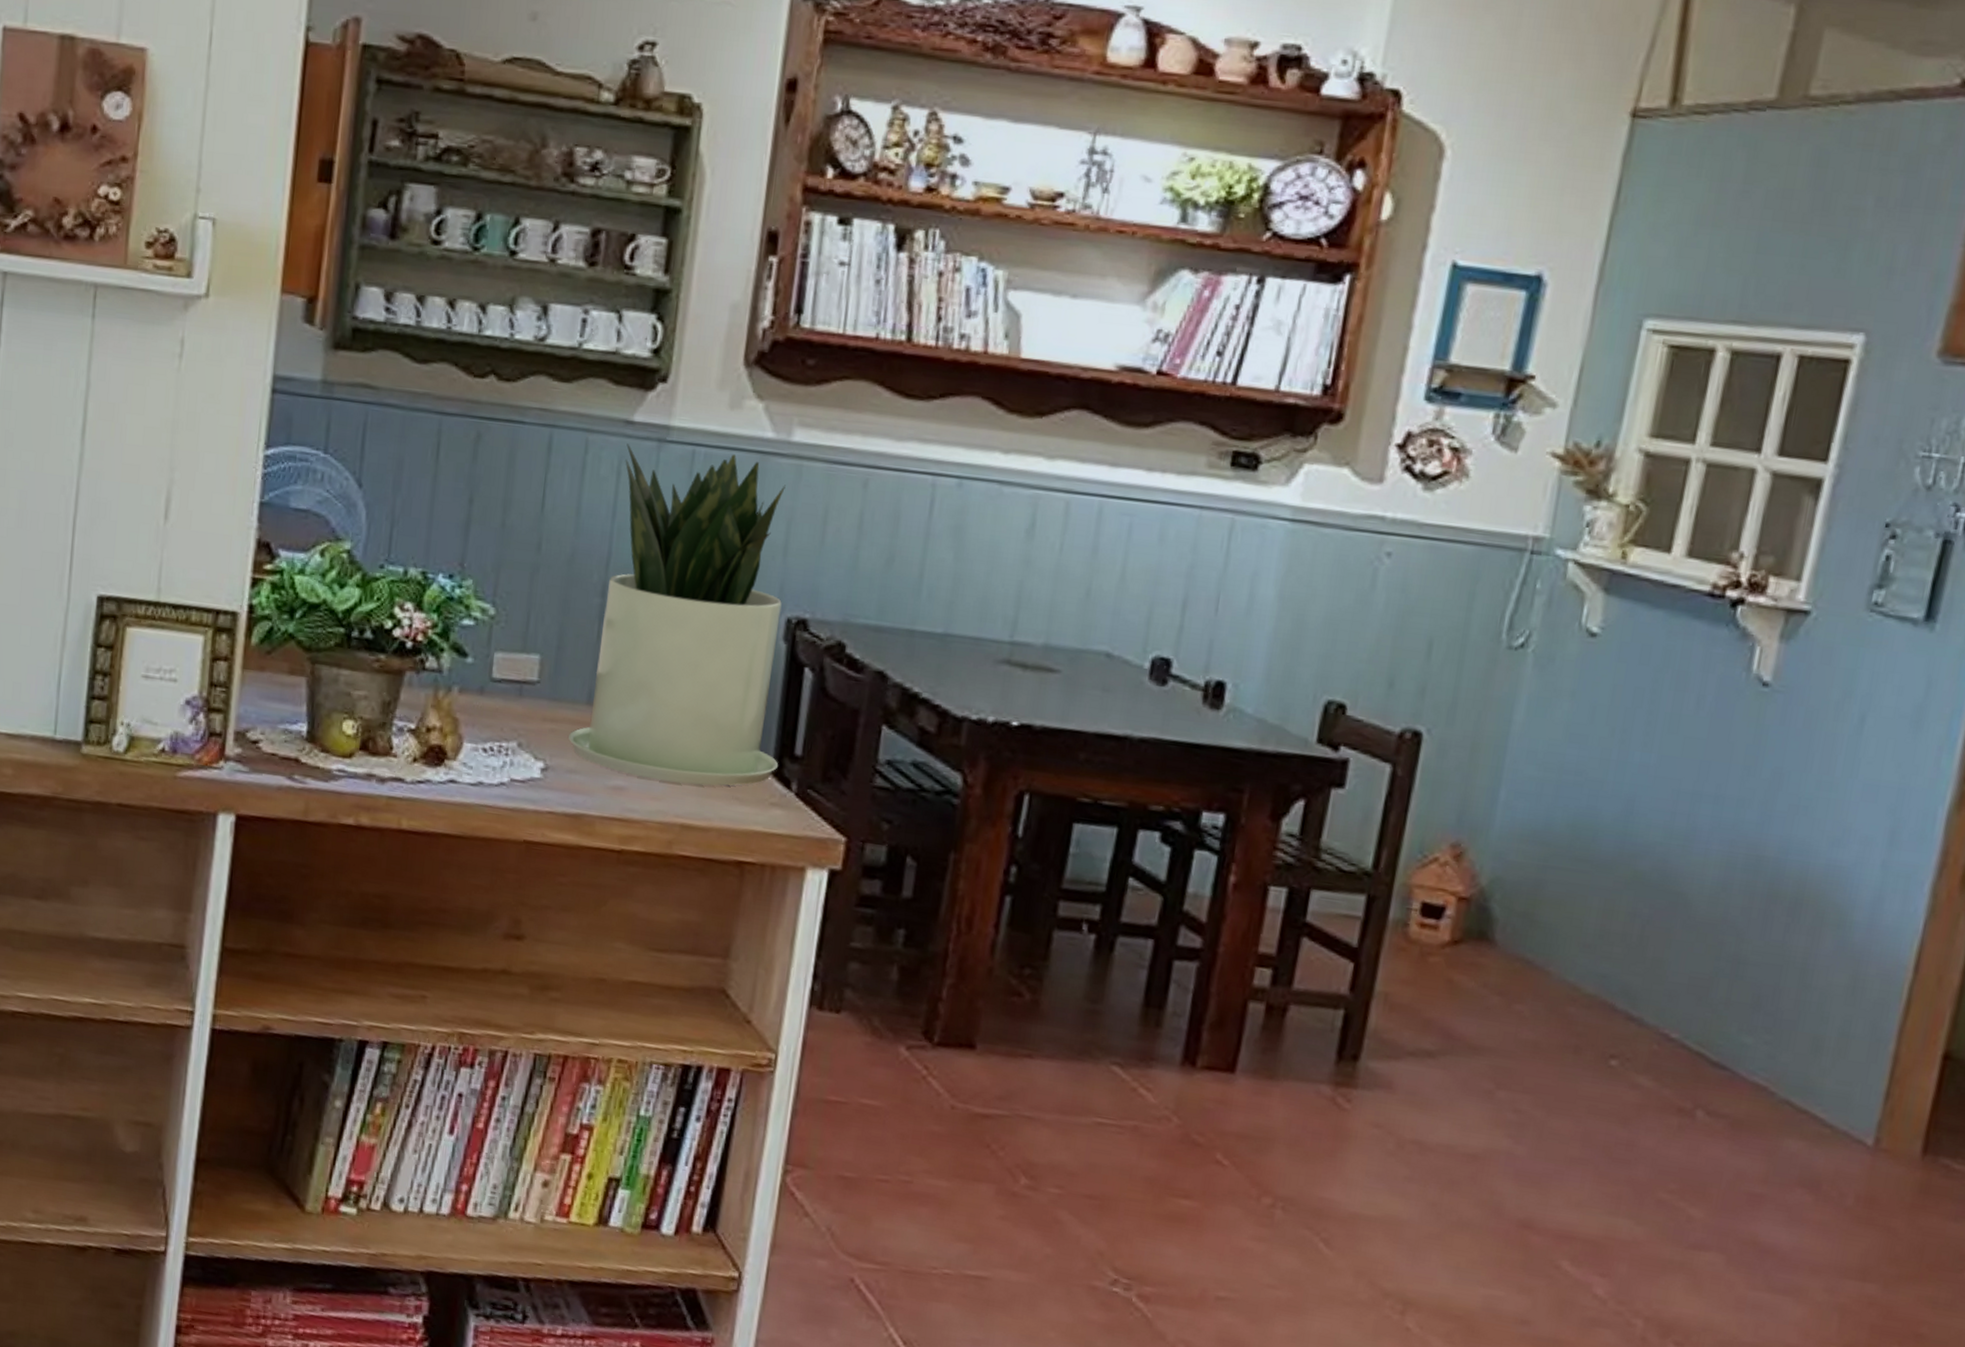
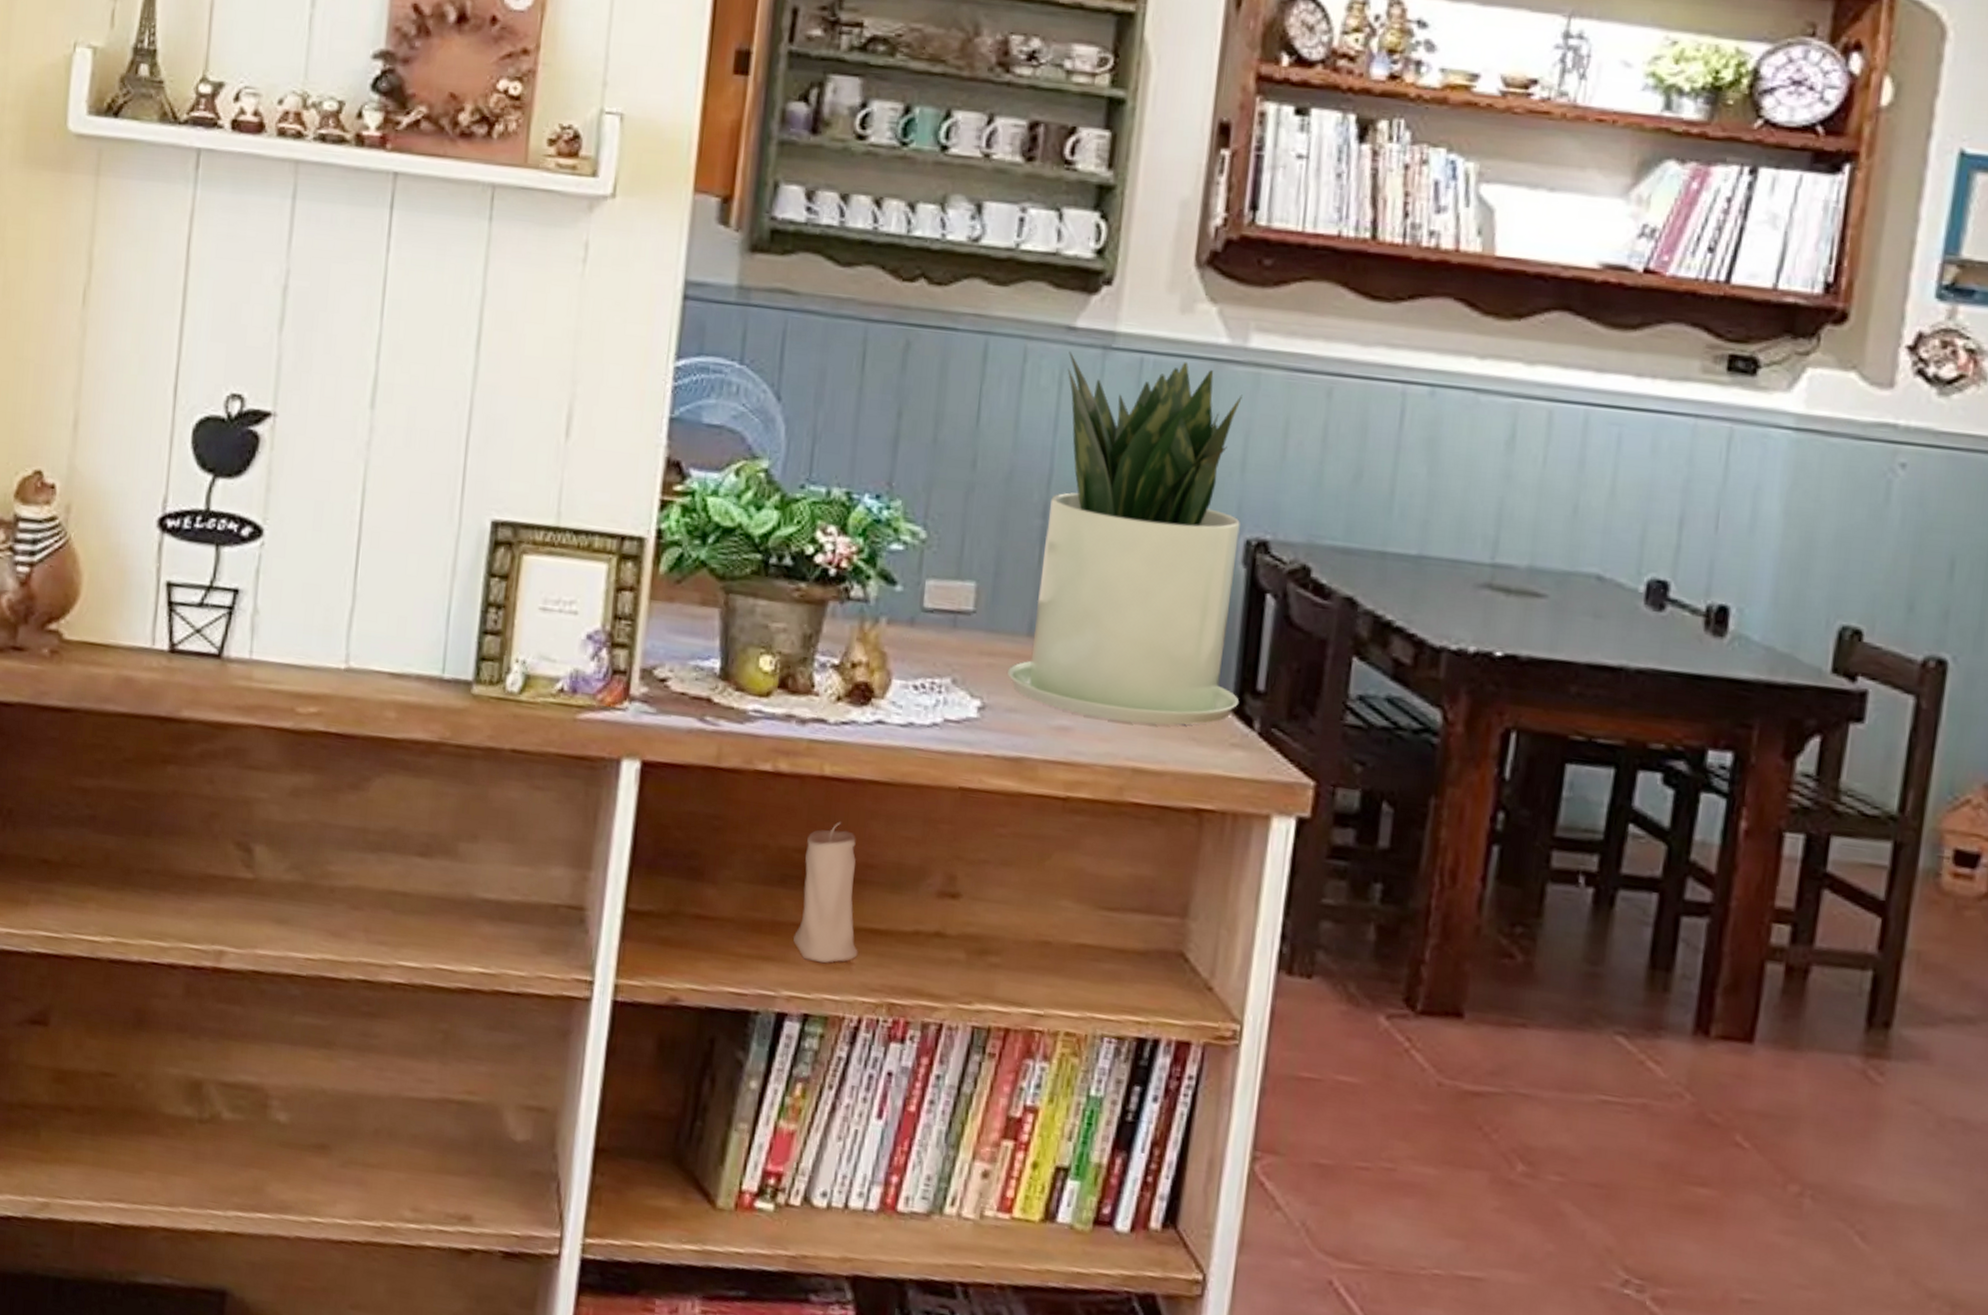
candle: none [374,870,432,997] -> present [793,821,858,964]

